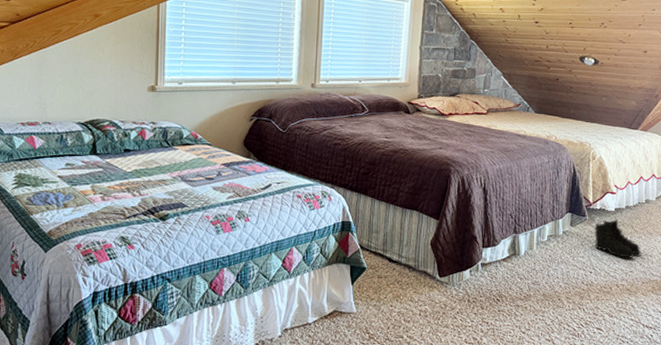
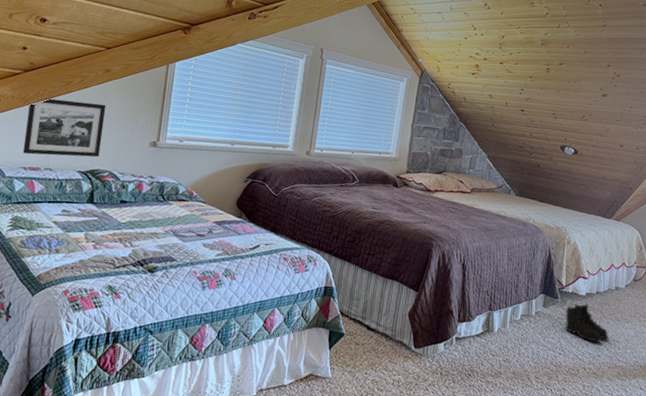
picture frame: none [18,49,99,109] -> present [22,98,106,157]

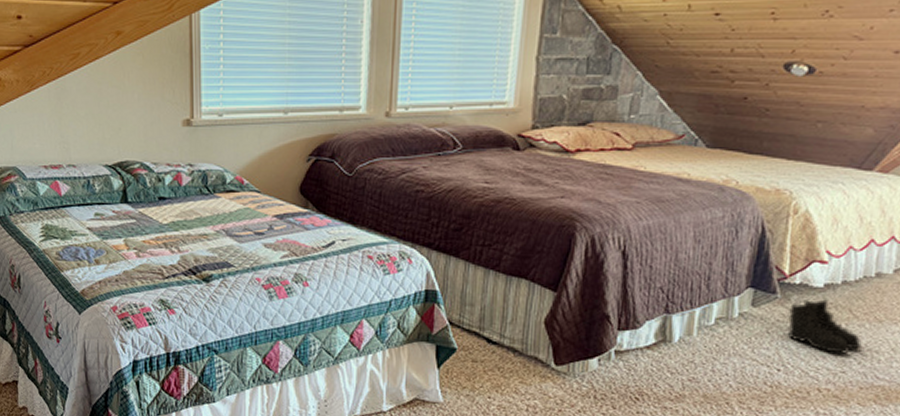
picture frame: present [22,98,106,157] -> none [36,78,126,150]

